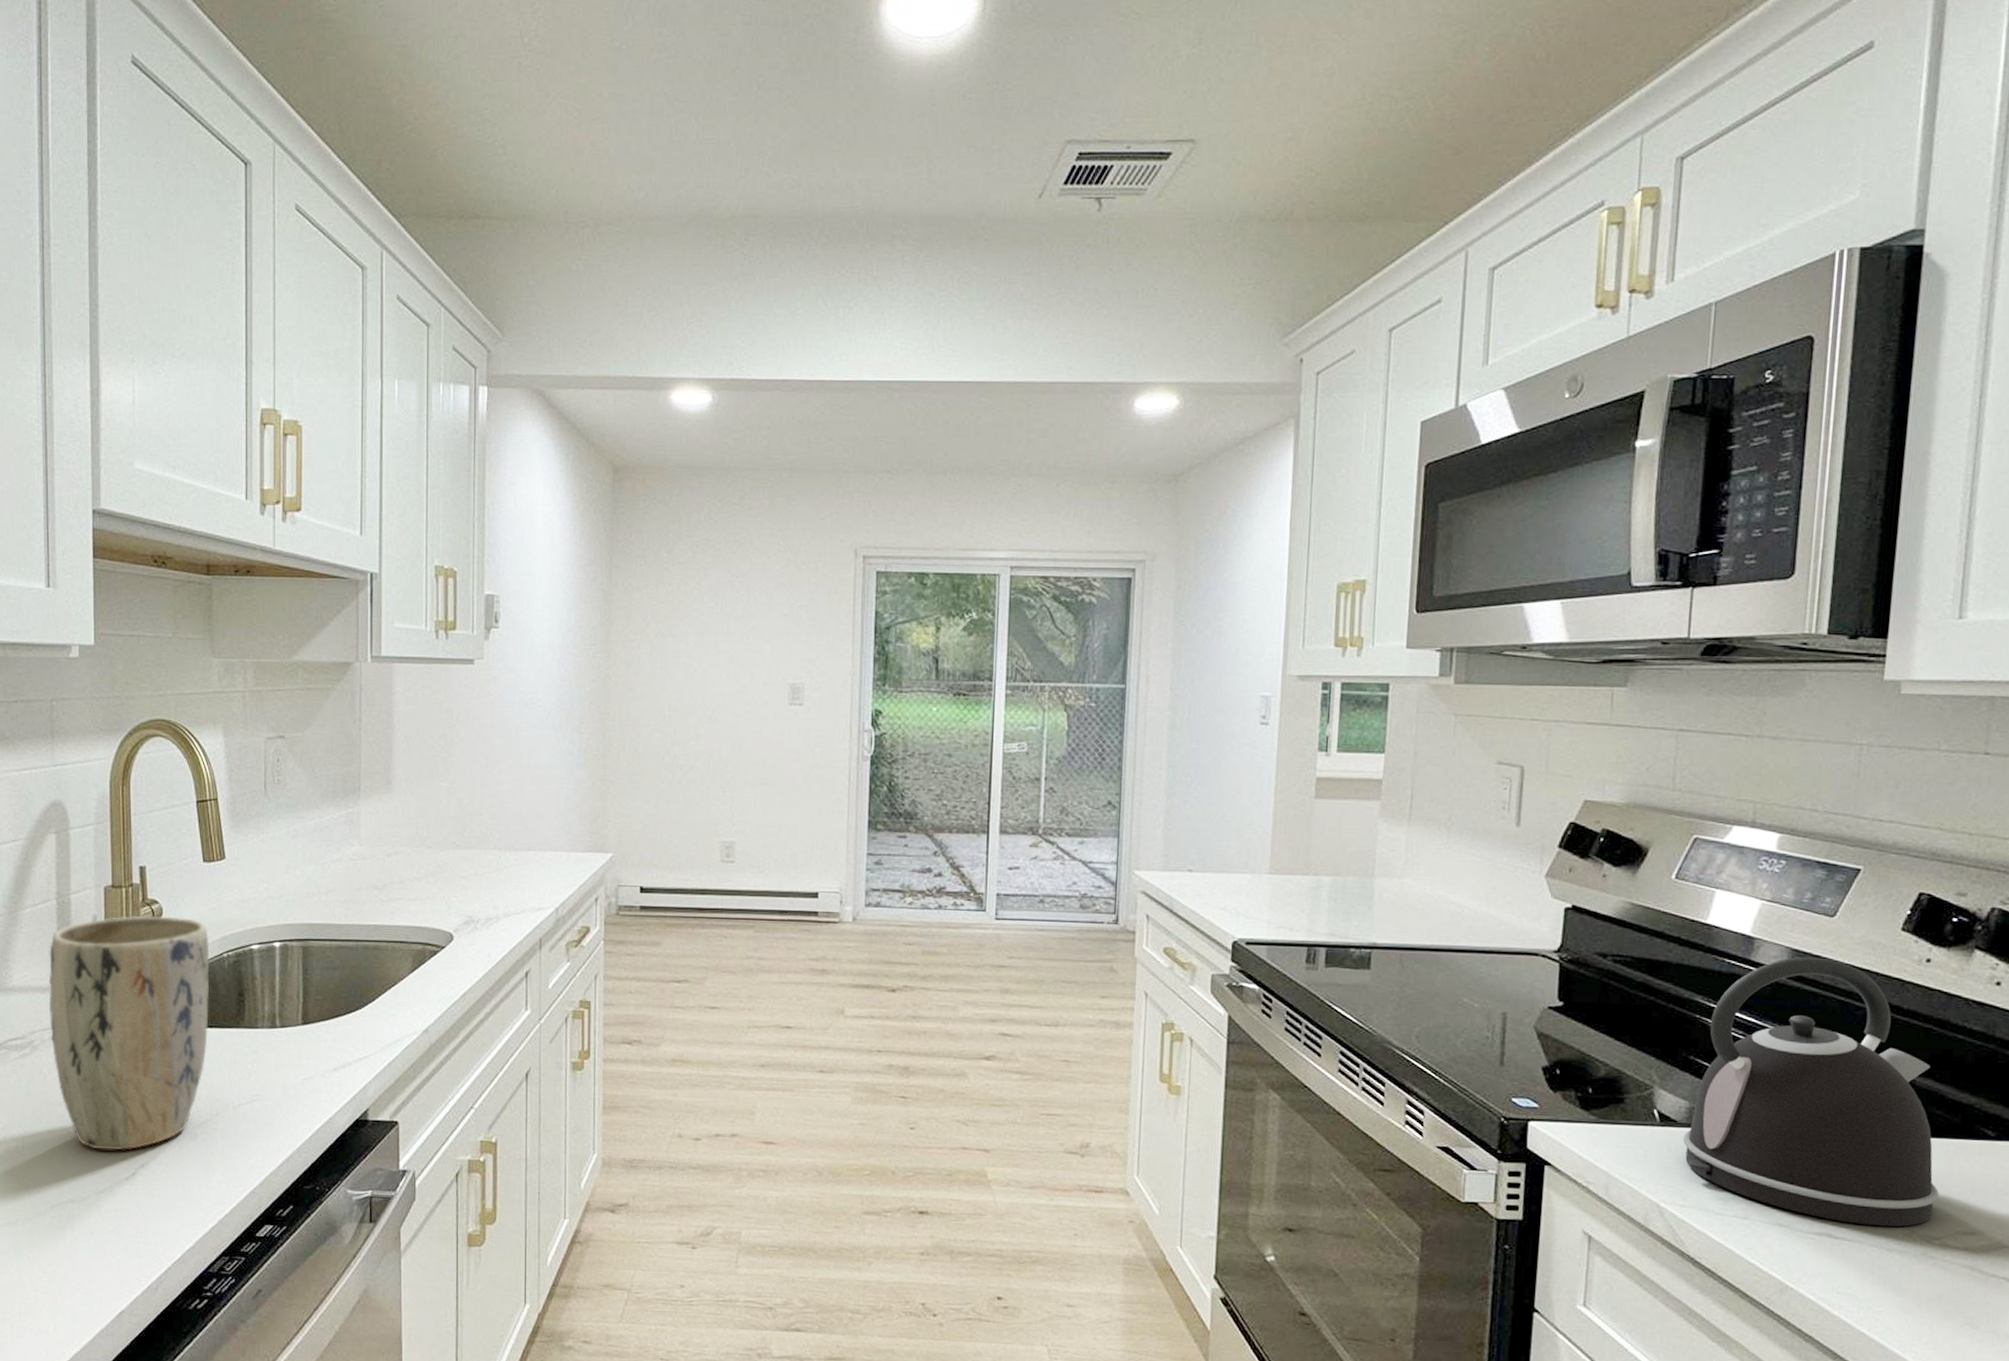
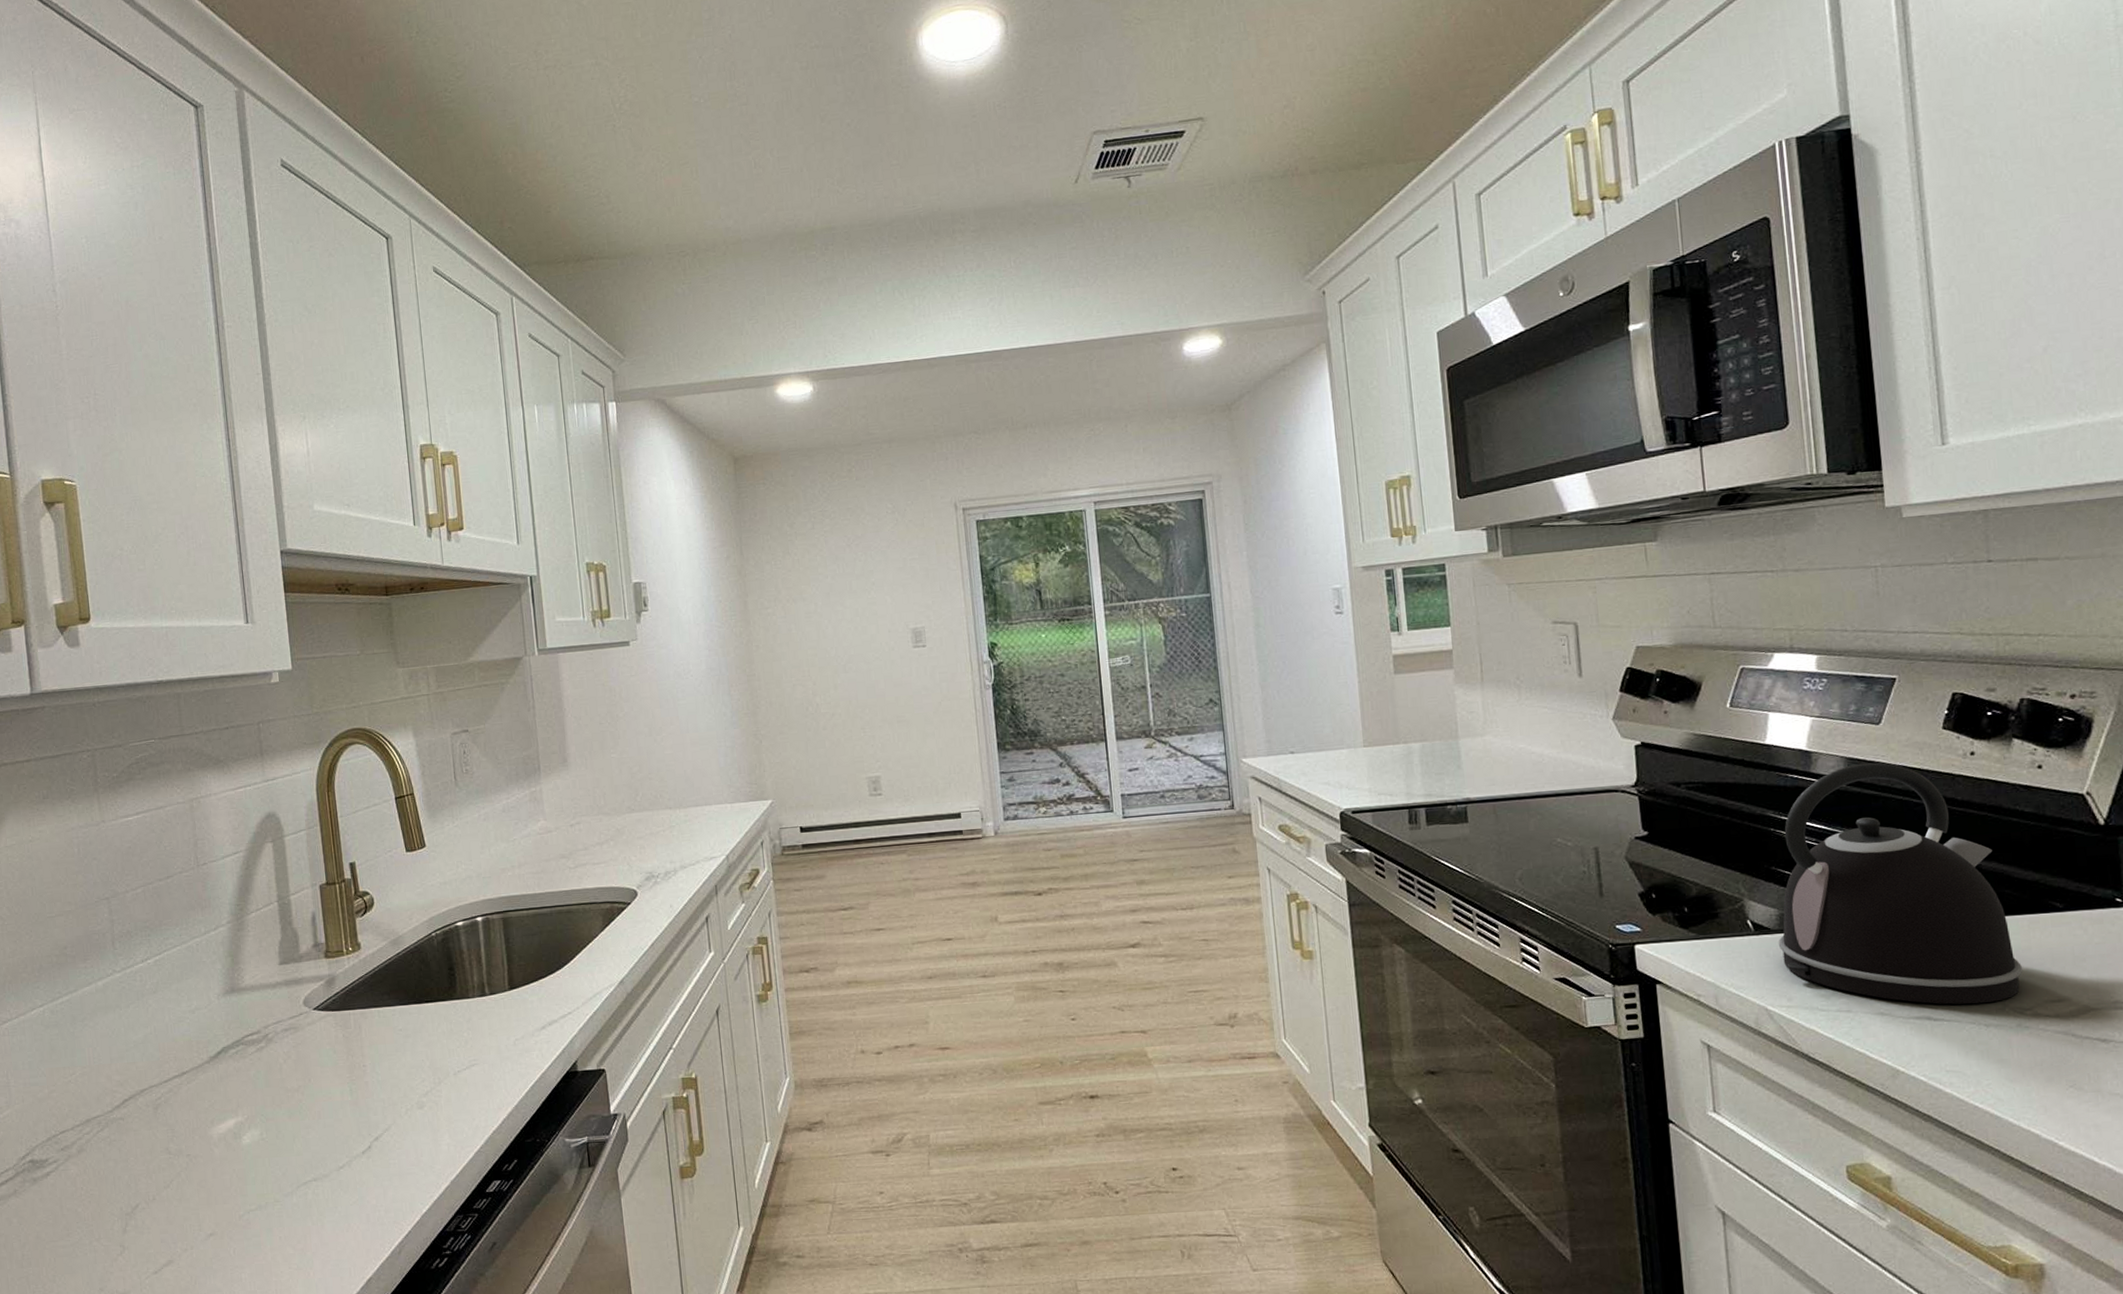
plant pot: present [48,915,210,1151] -> none [275,905,426,1129]

